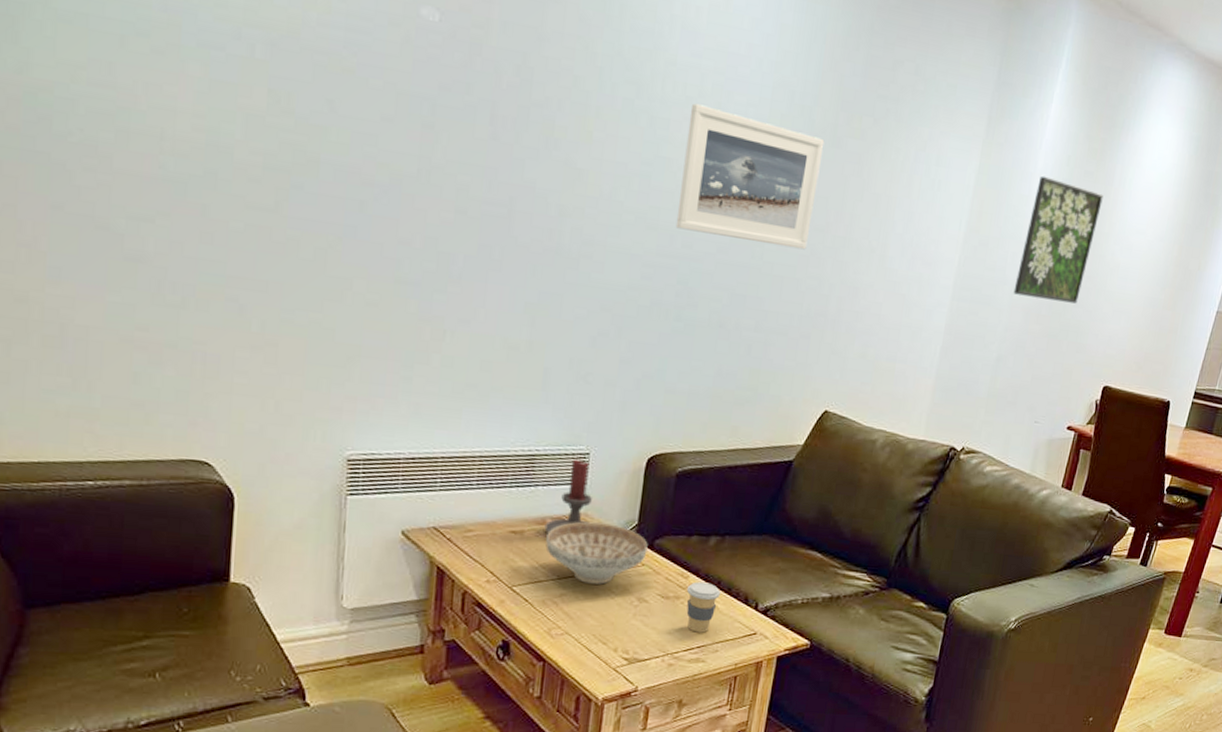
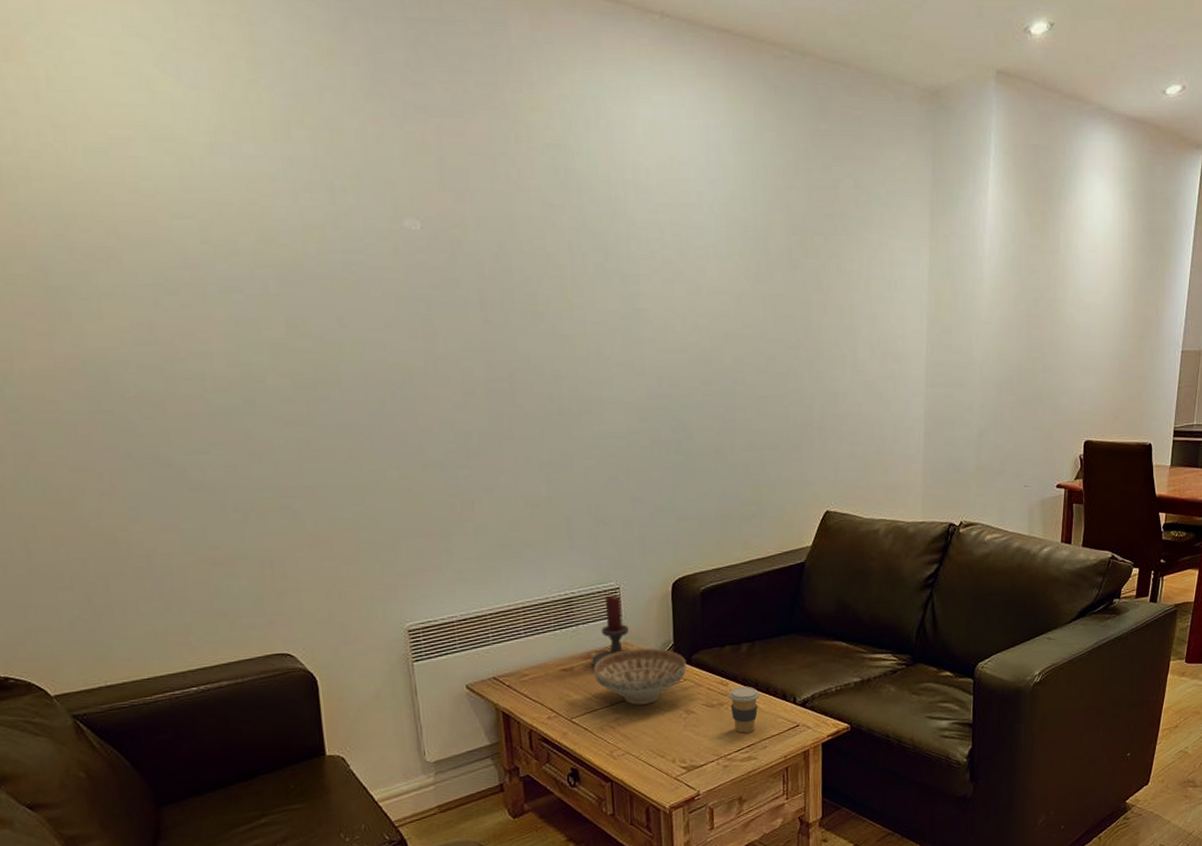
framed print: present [675,103,825,250] -> none [656,256,783,371]
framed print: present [1013,175,1103,304] -> none [983,257,1053,372]

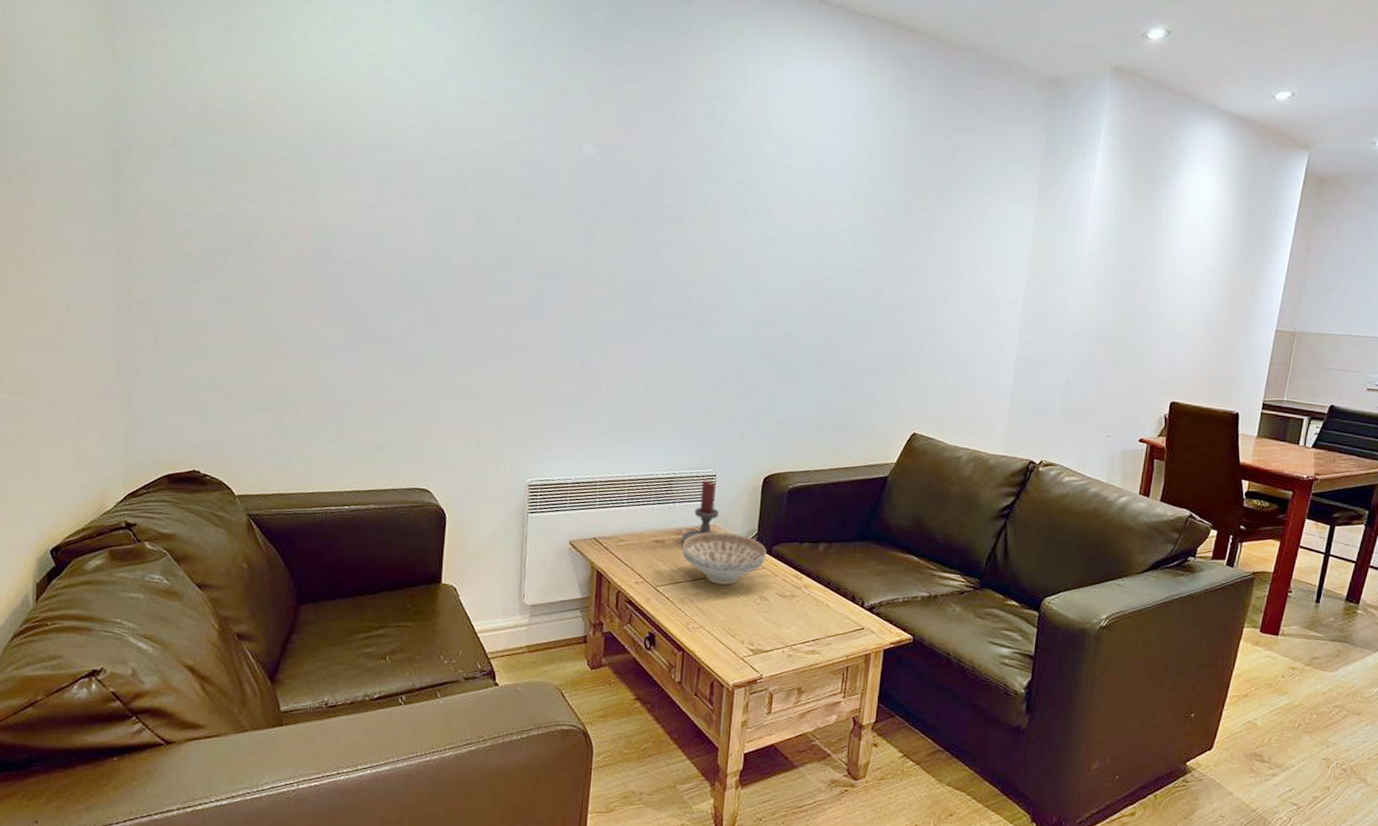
coffee cup: present [728,686,759,733] -> none [801,582,830,628]

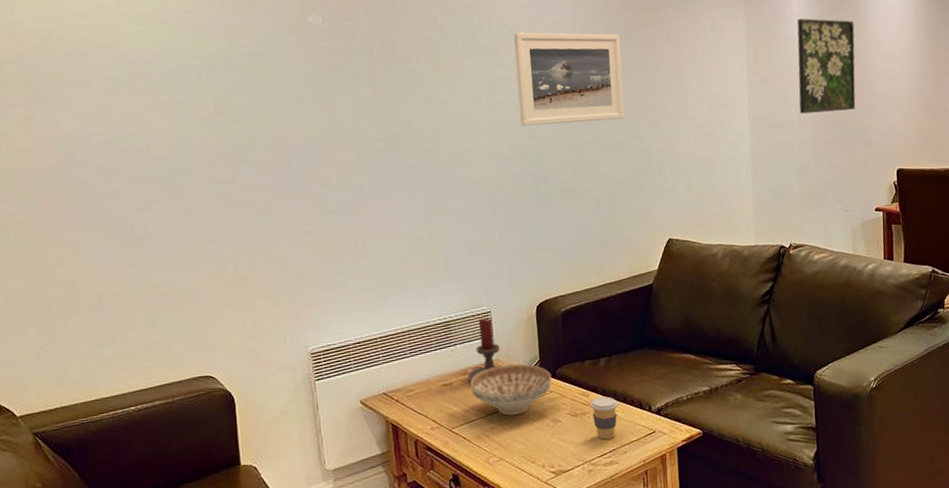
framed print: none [779,194,899,301] -> present [514,32,625,126]
coffee cup: none [801,582,830,628] -> present [590,396,618,440]
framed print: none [1076,225,1152,331] -> present [797,18,856,114]

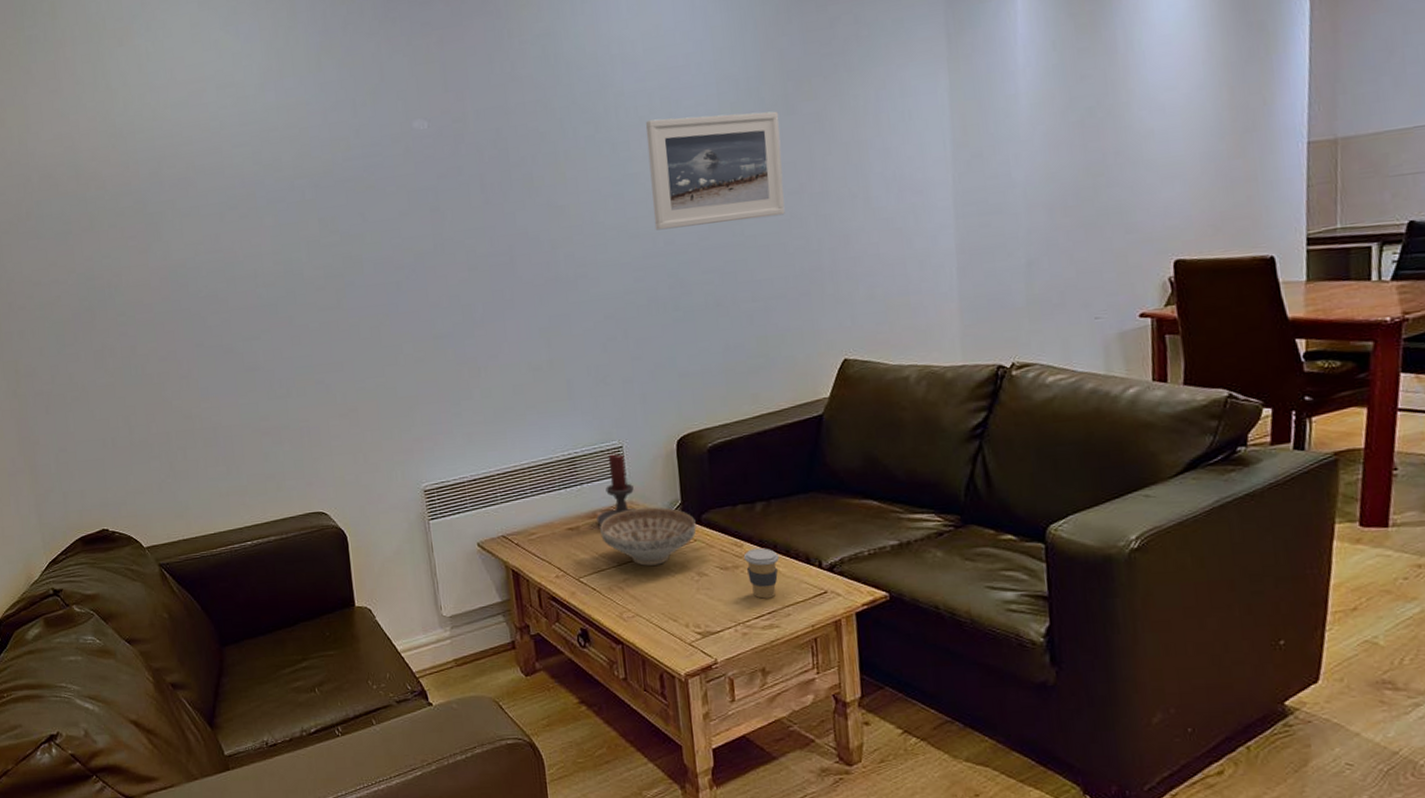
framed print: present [797,18,856,114] -> none [1023,65,1111,195]

